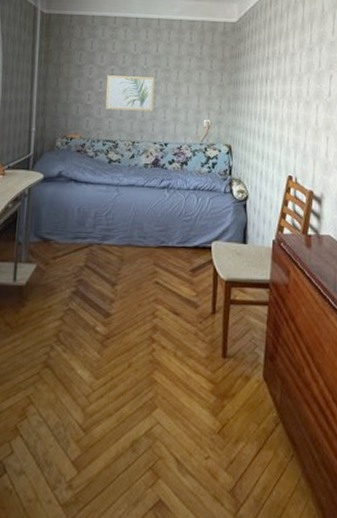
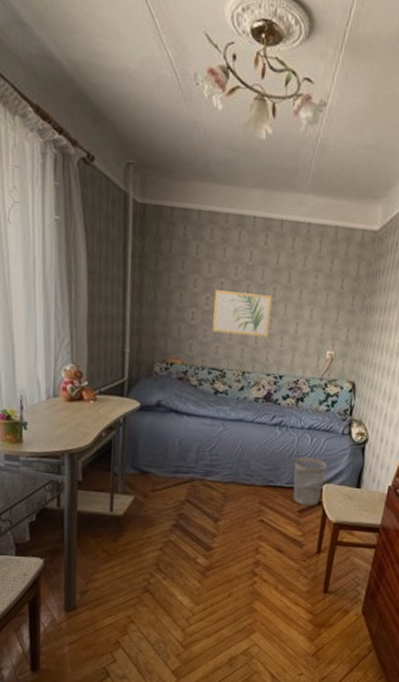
wastebasket: none [183,216,214,264] -> present [292,457,327,506]

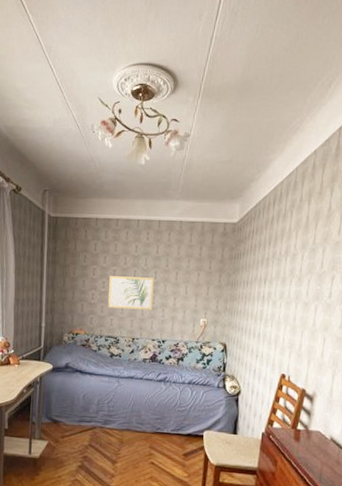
wastebasket: present [292,457,327,506] -> none [177,407,206,450]

